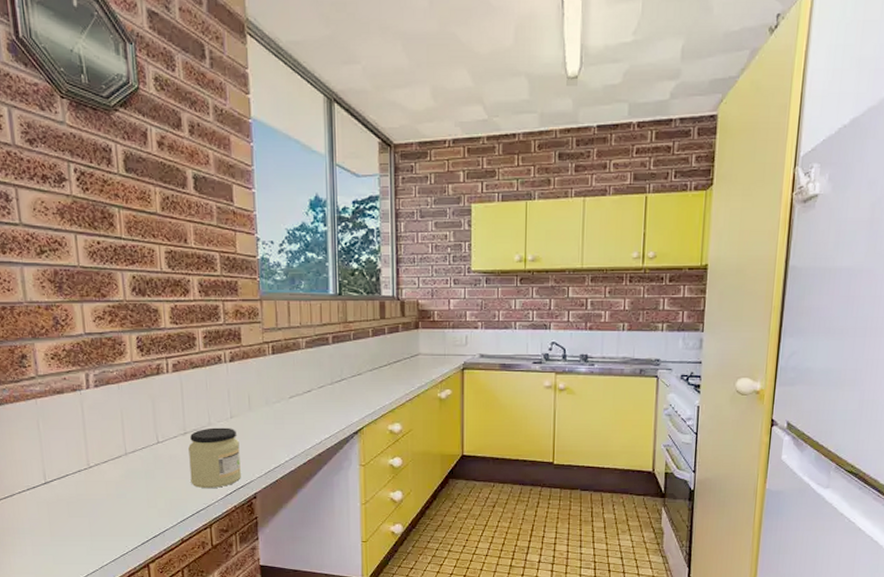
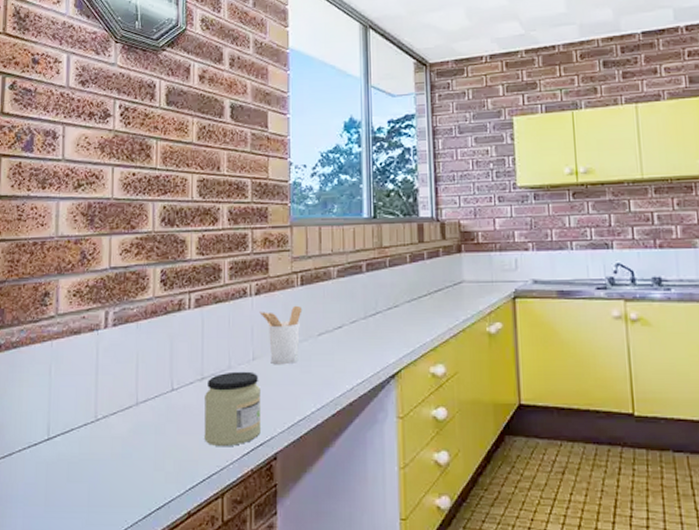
utensil holder: none [234,372,275,422] -> present [259,305,303,365]

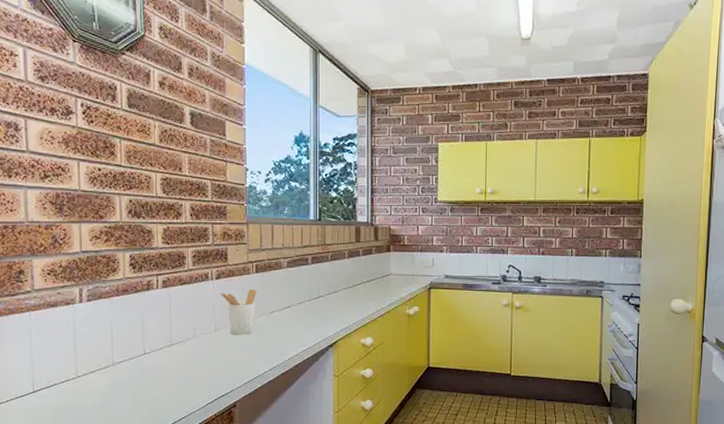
jar: present [204,371,261,446] -> none [174,340,222,397]

